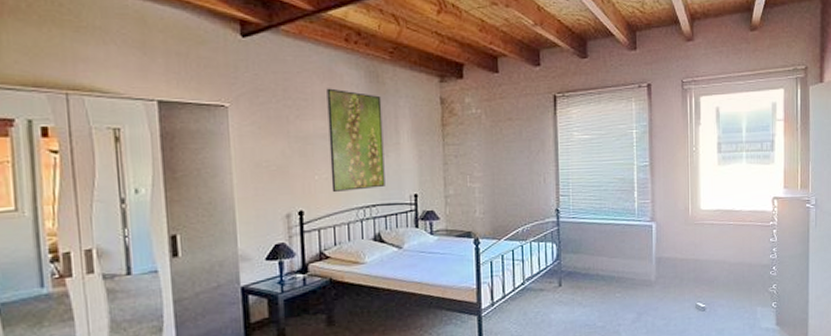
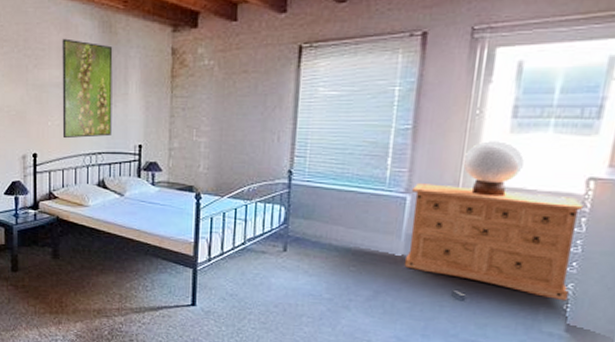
dresser: none [656,211,774,300] -> present [404,183,584,301]
table lamp: none [689,172,730,219] -> present [462,141,524,197]

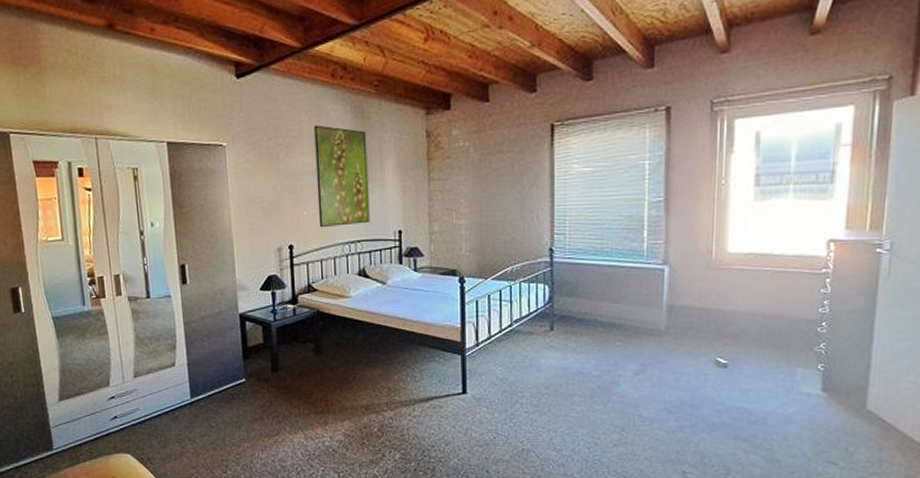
dresser: present [404,183,584,301] -> none [667,254,827,361]
table lamp: present [462,141,524,197] -> none [714,209,769,263]

